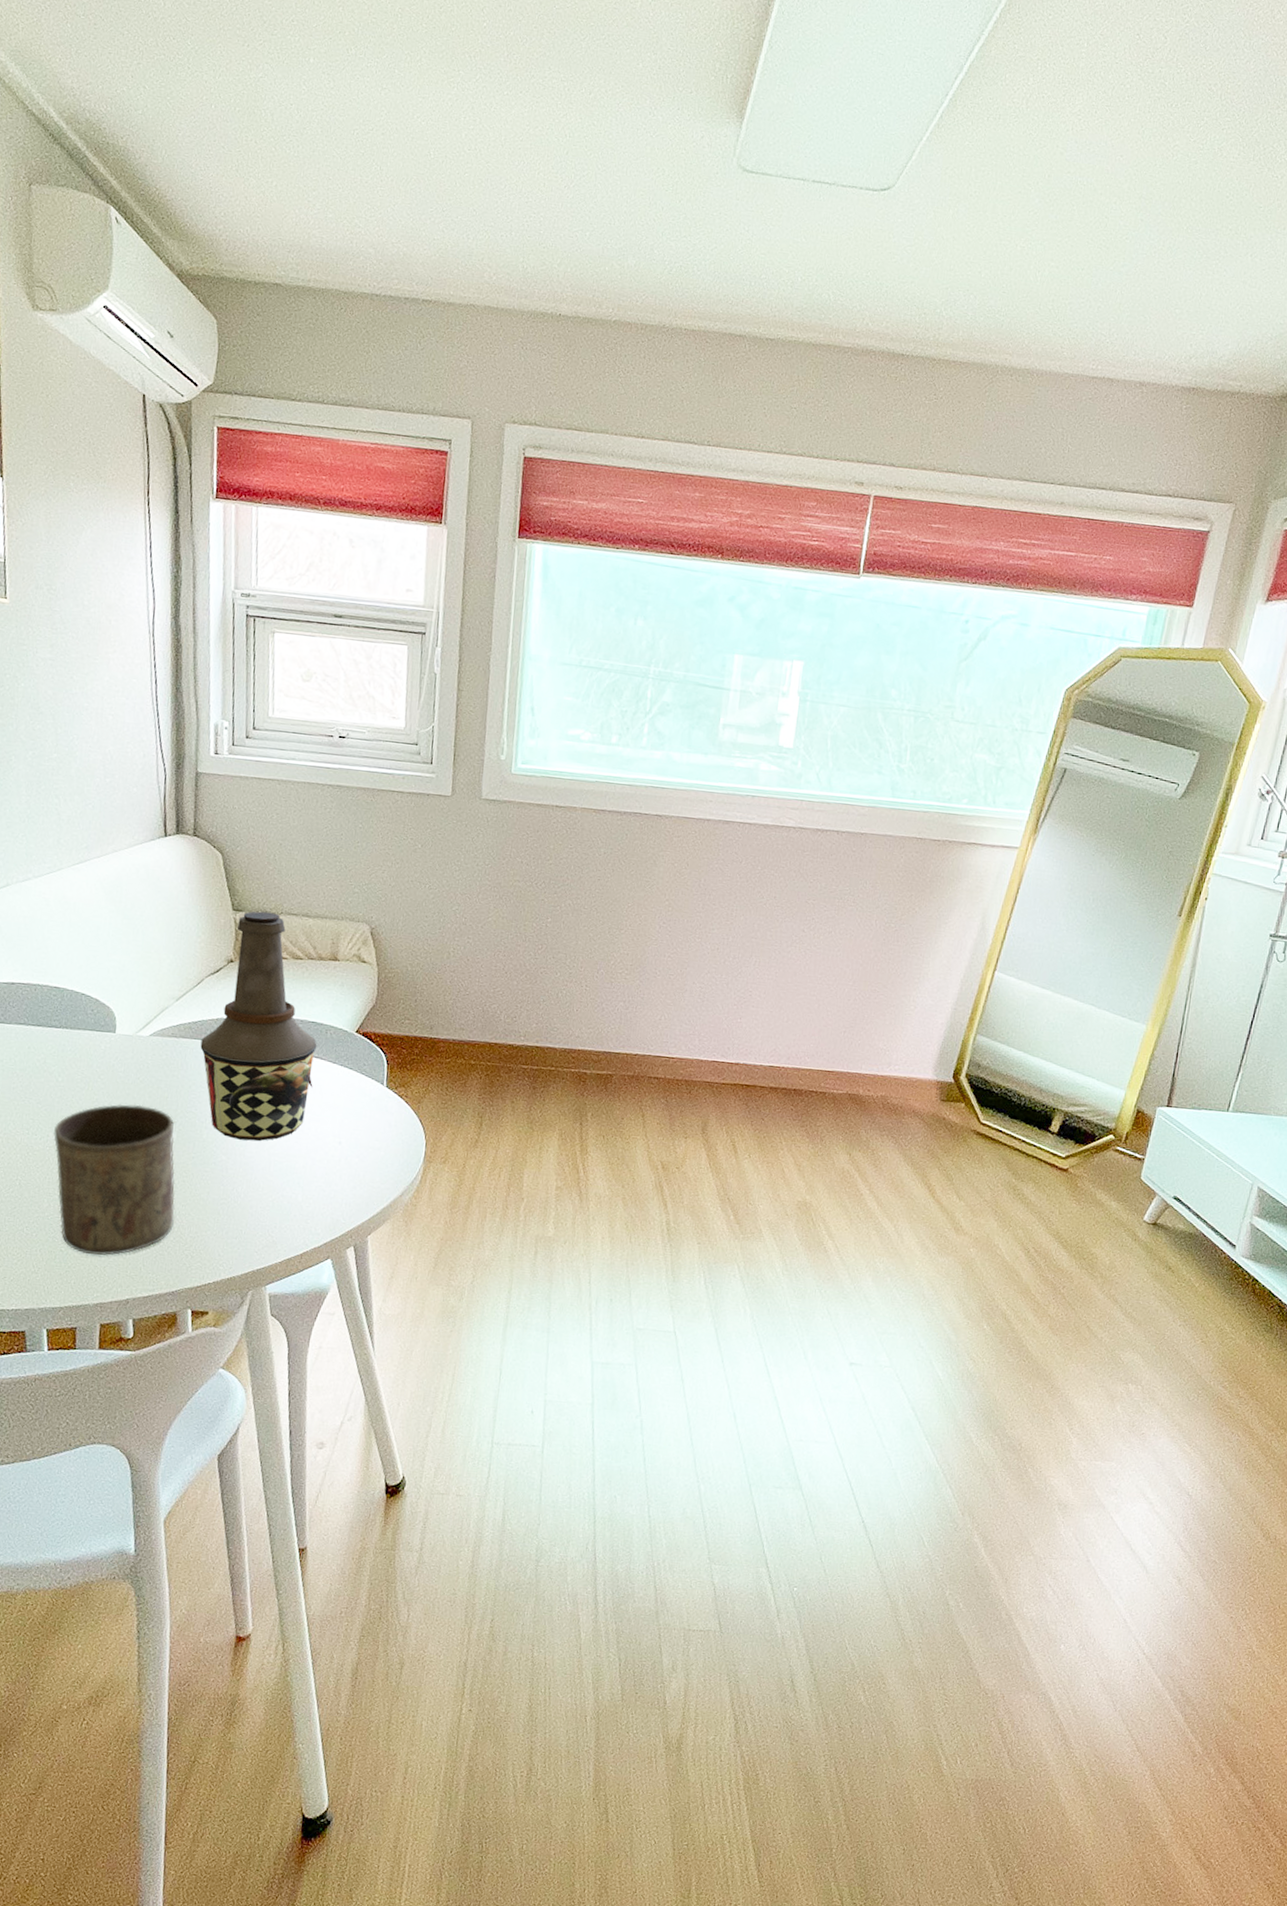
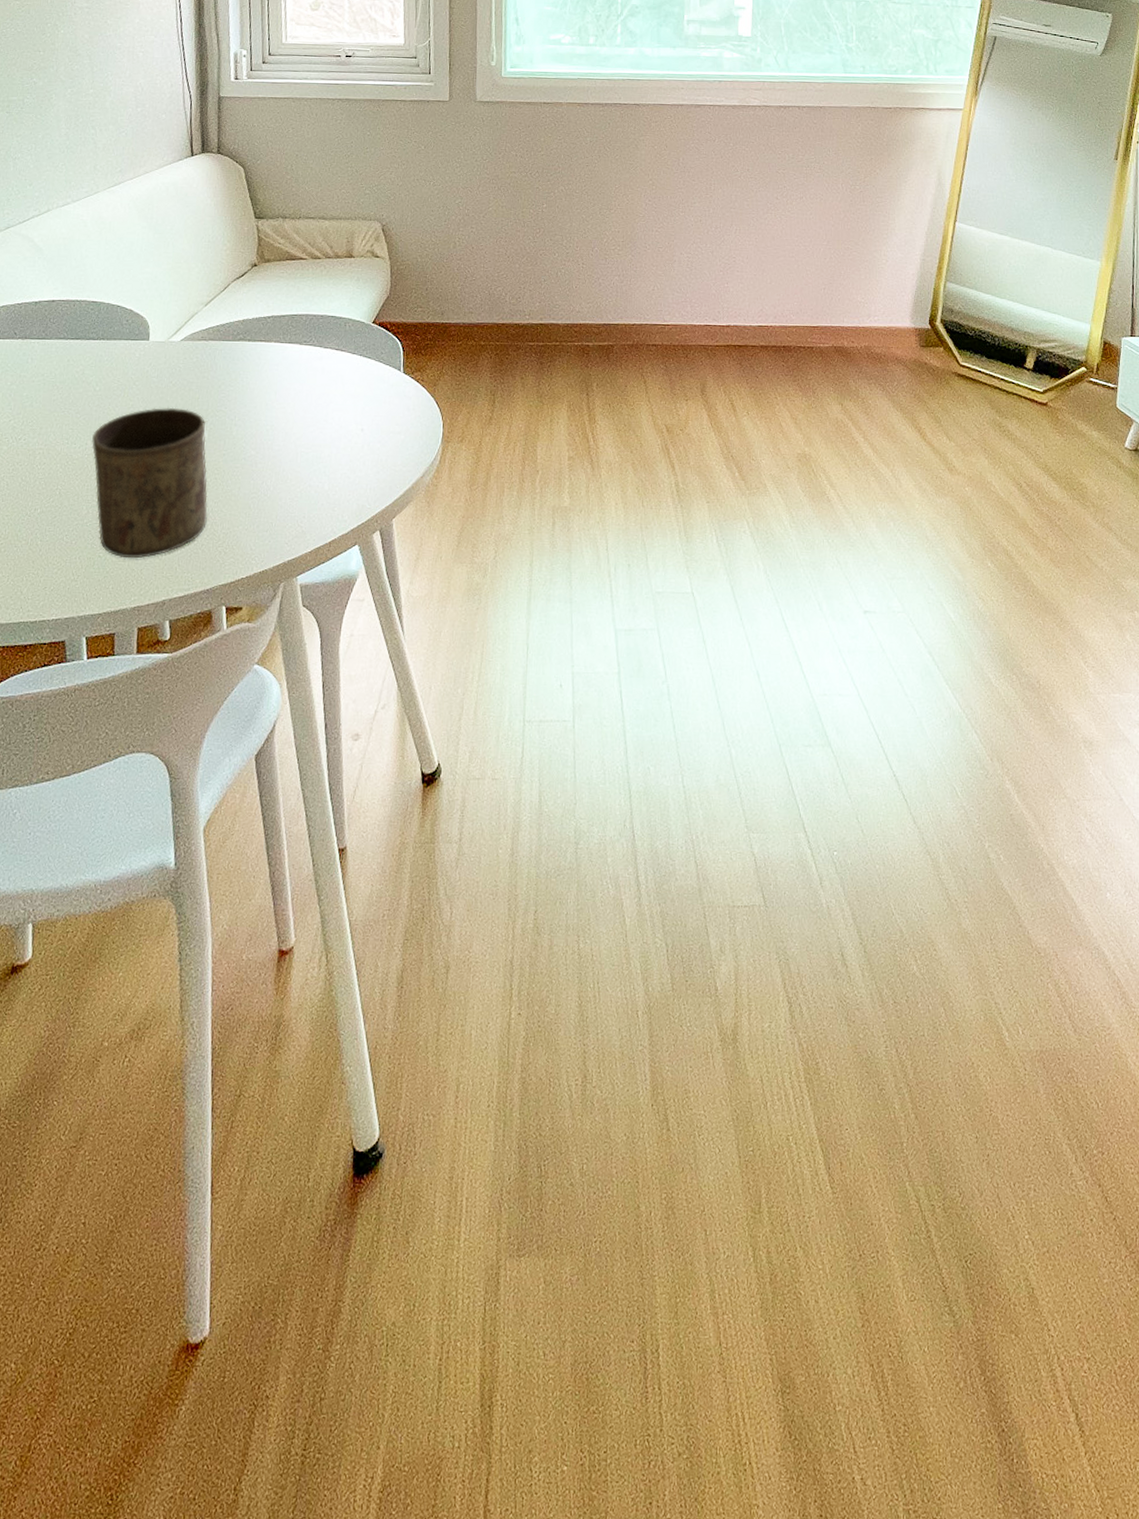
bottle: present [200,911,317,1142] -> none [228,217,337,434]

